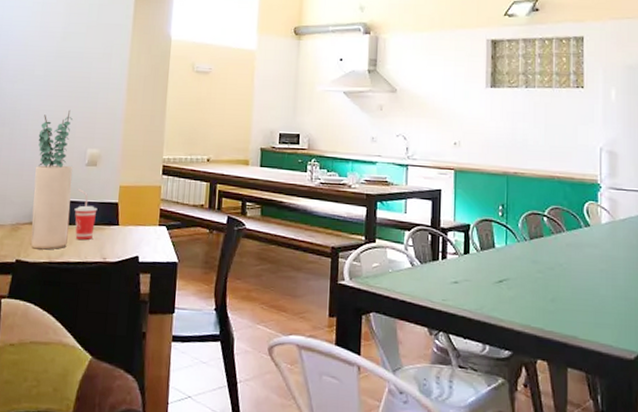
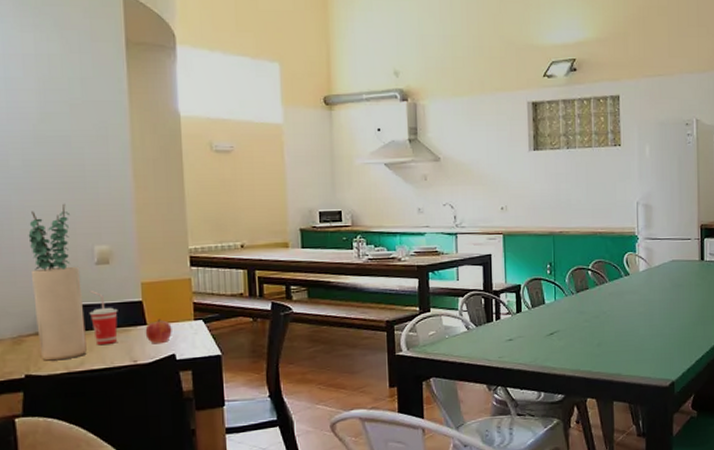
fruit: none [116,221,139,245] -> present [145,319,172,344]

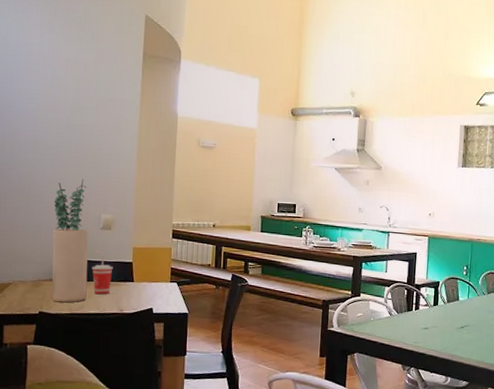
fruit: present [145,319,172,344] -> none [131,278,153,299]

